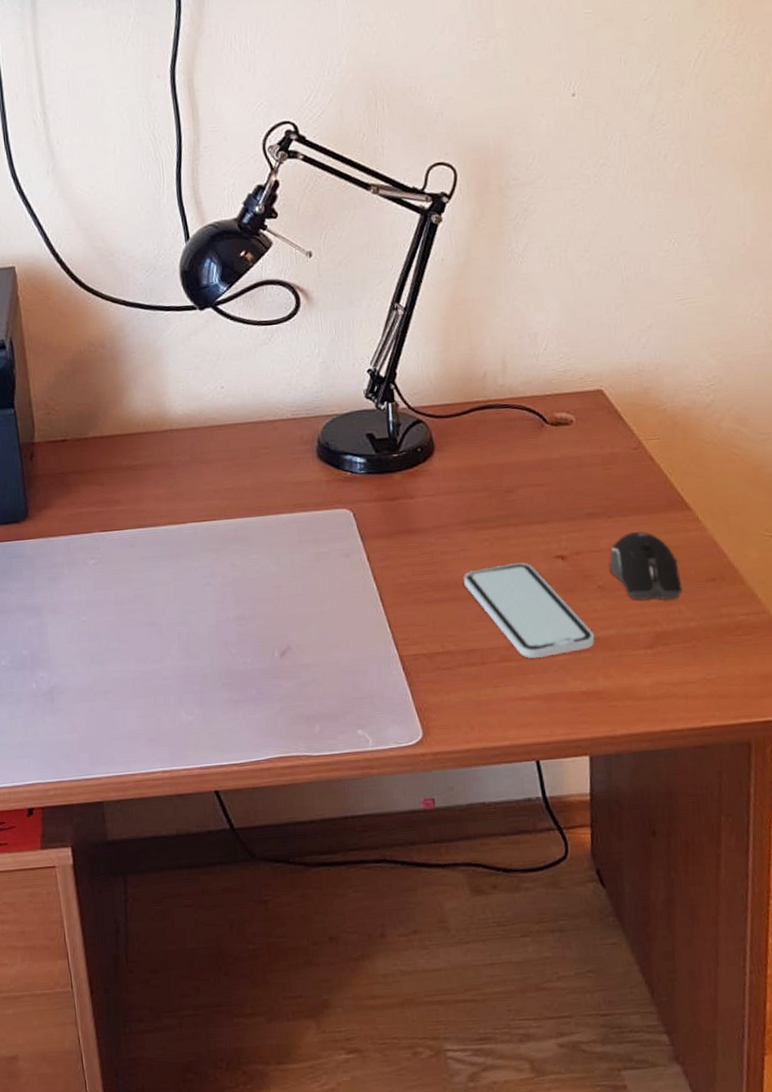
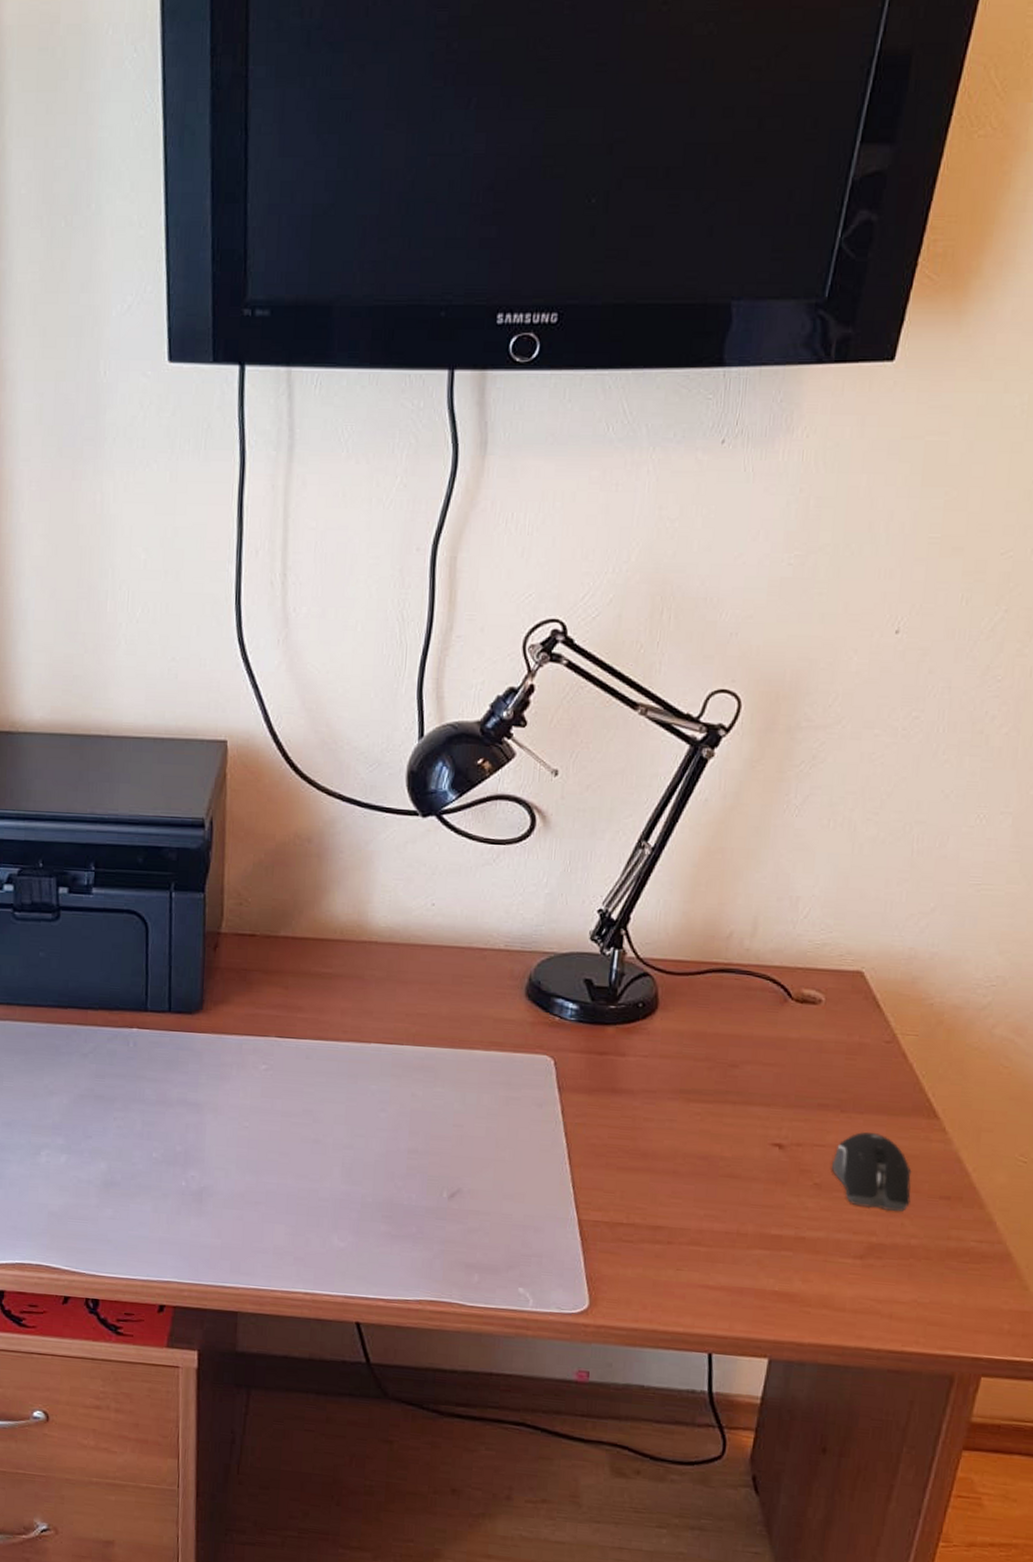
smartphone: present [463,562,595,659] -> none [664,1142,800,1249]

